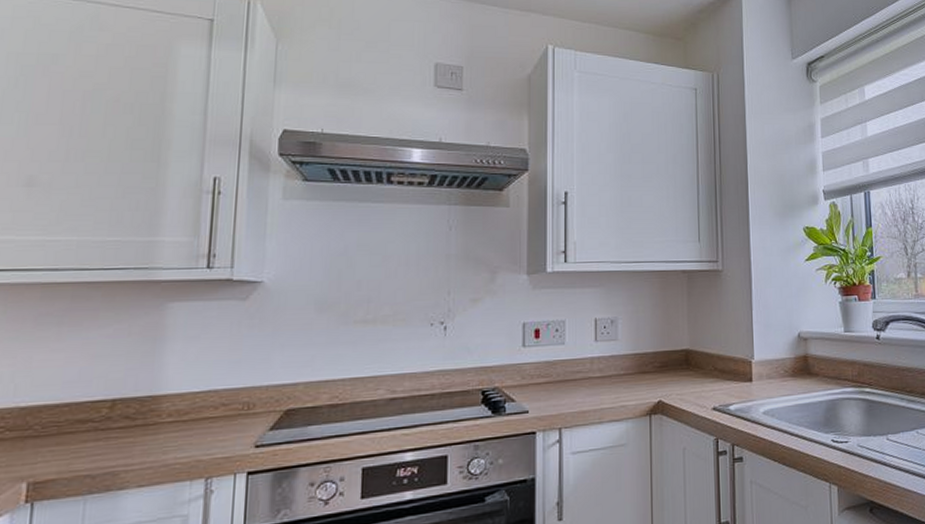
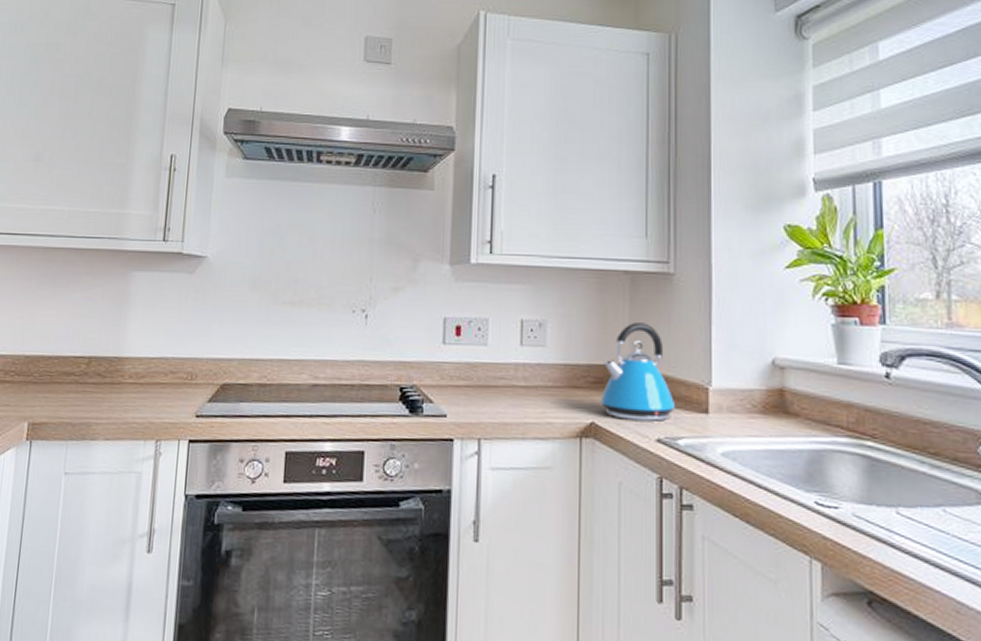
kettle: none [665,313,727,395] -> present [600,323,676,422]

